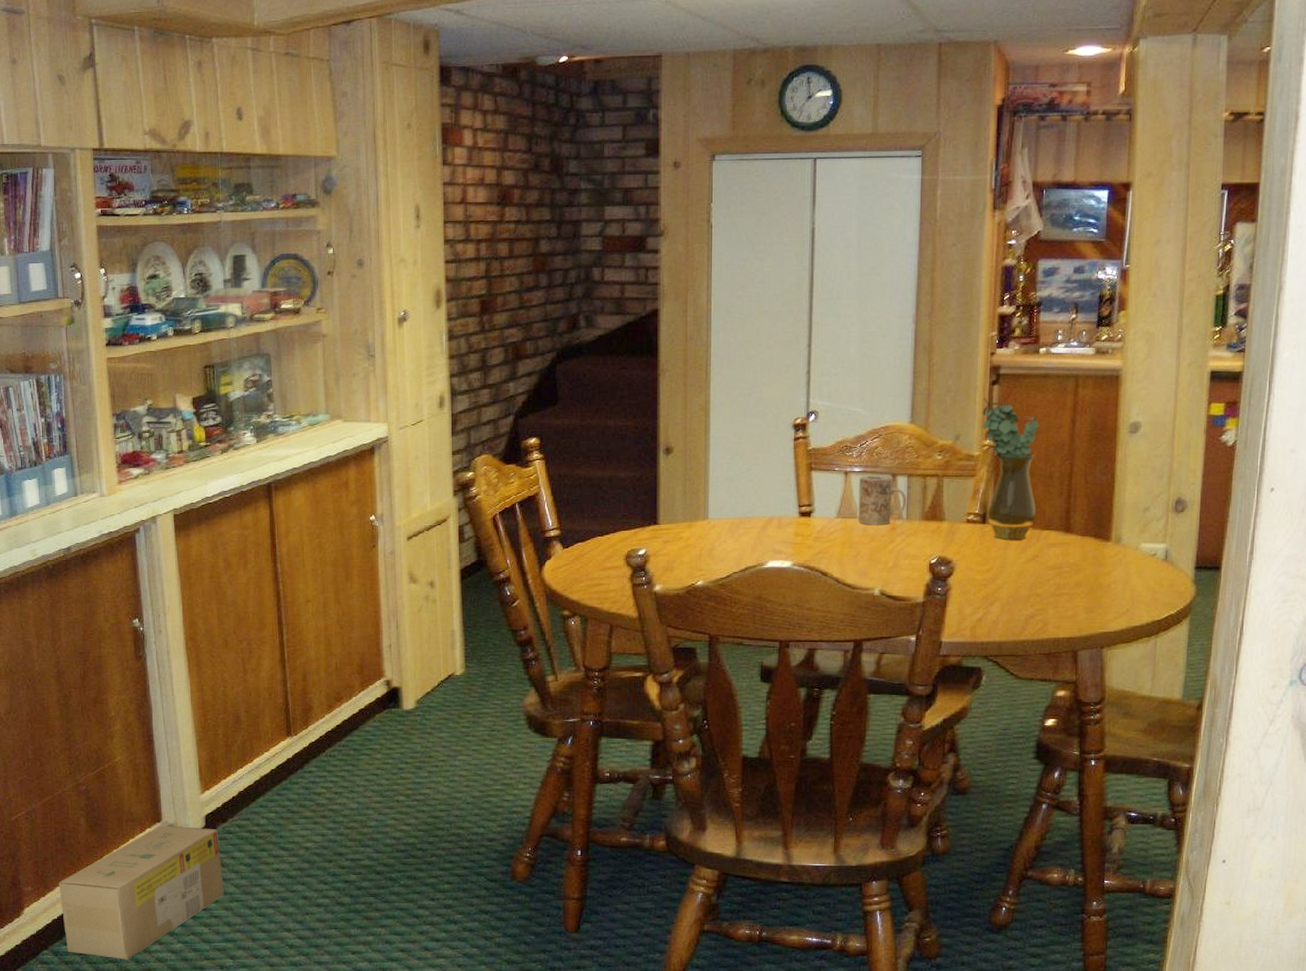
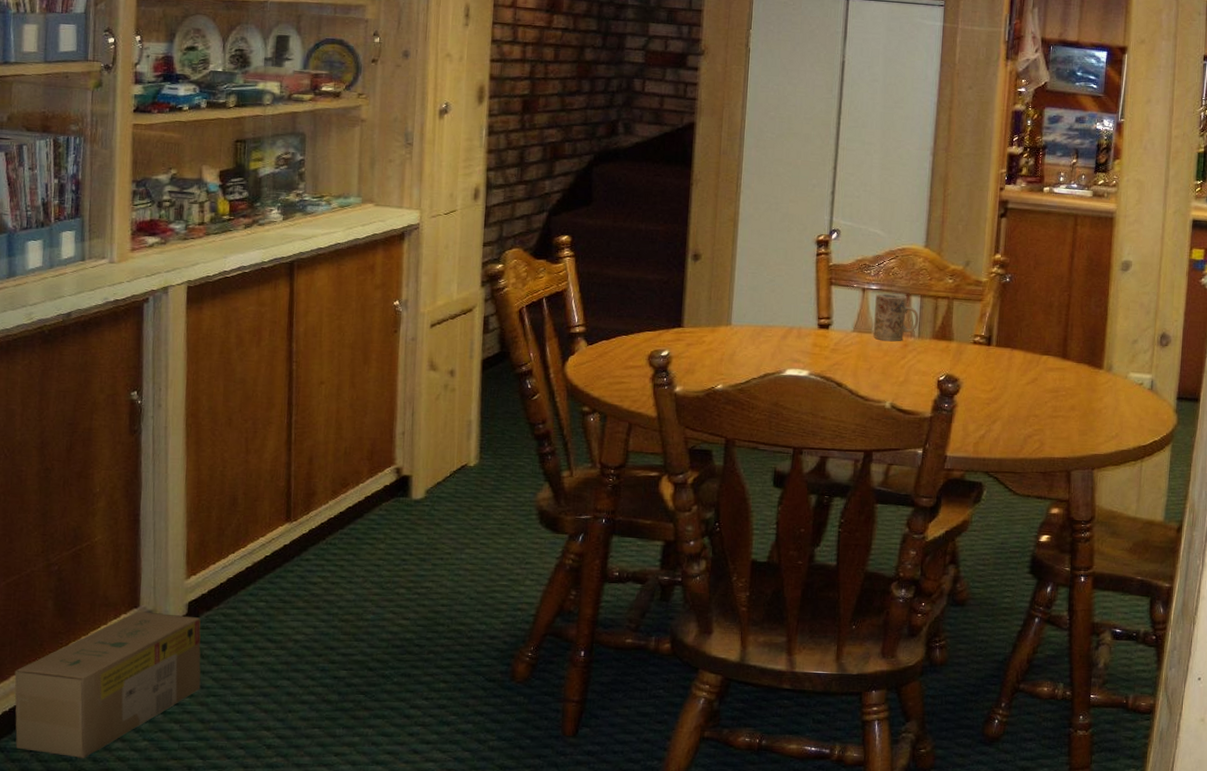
vase: present [982,398,1039,540] -> none [990,229,1042,363]

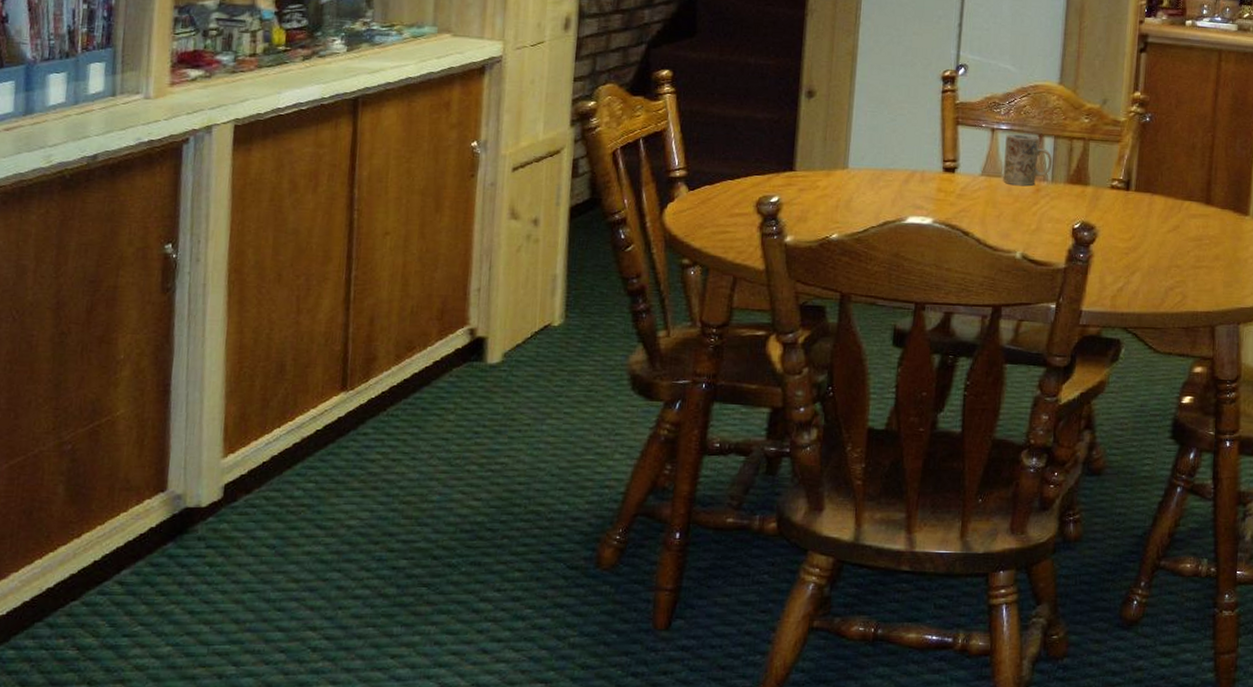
cardboard box: present [14,611,201,759] -> none [13,496,238,669]

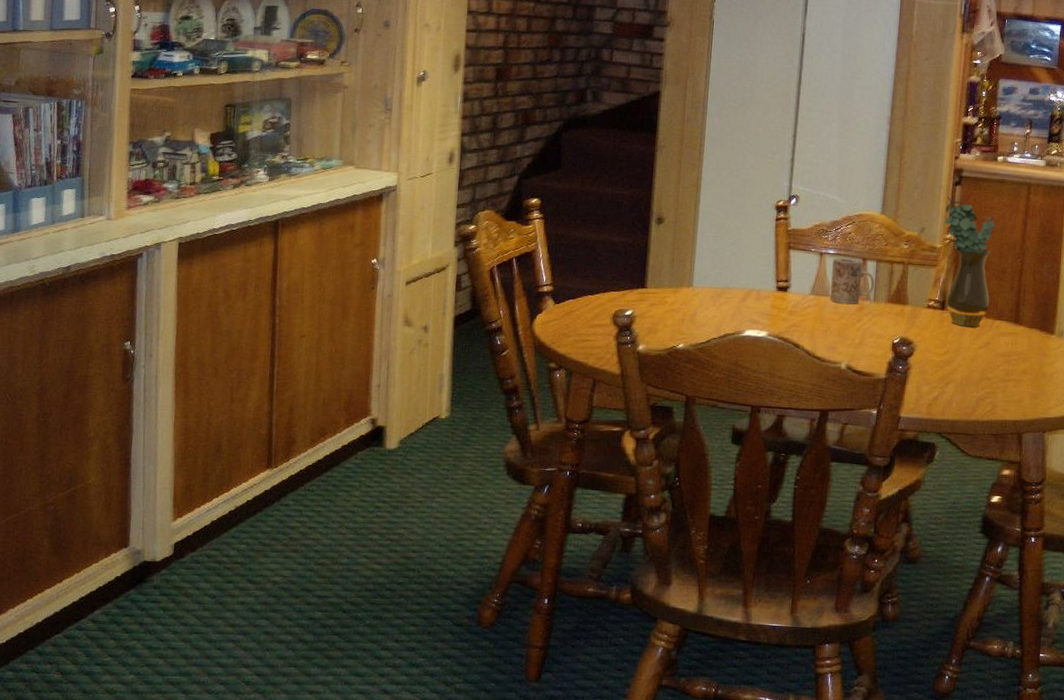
vase: none [1129,64,1184,209] -> present [944,196,995,328]

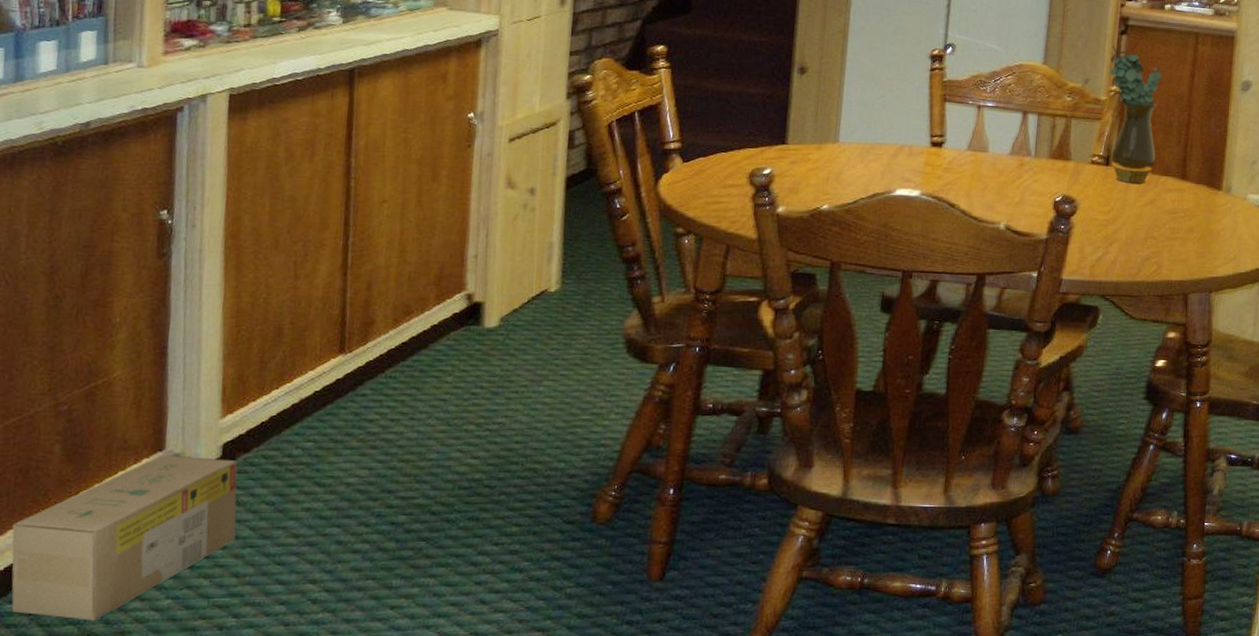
cardboard box: none [11,550,186,690] -> present [11,455,237,622]
mug: present [830,257,875,305] -> none [988,110,1036,161]

